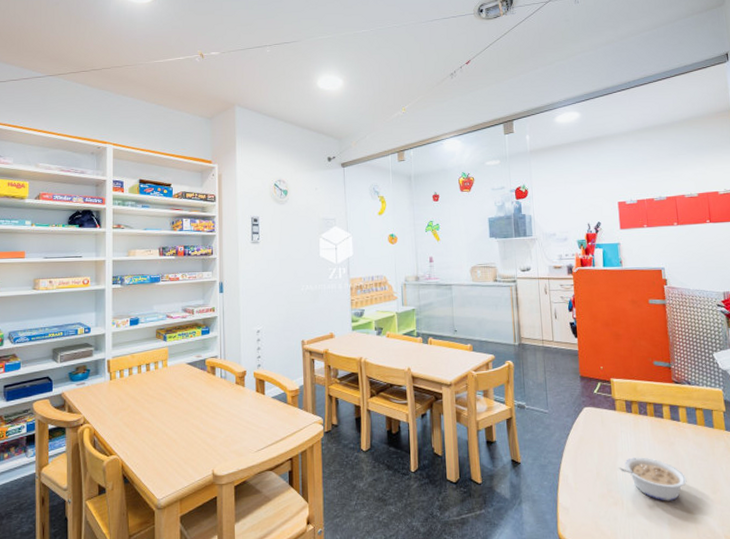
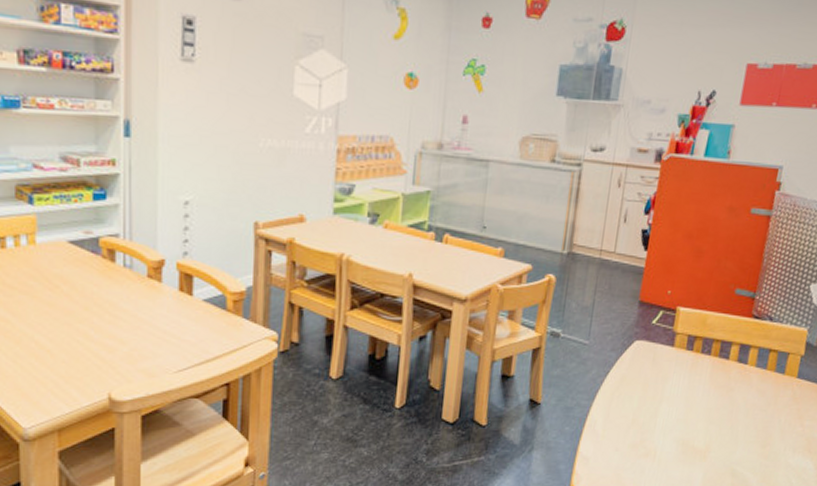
legume: present [619,457,687,501] -> none [660,403,737,454]

